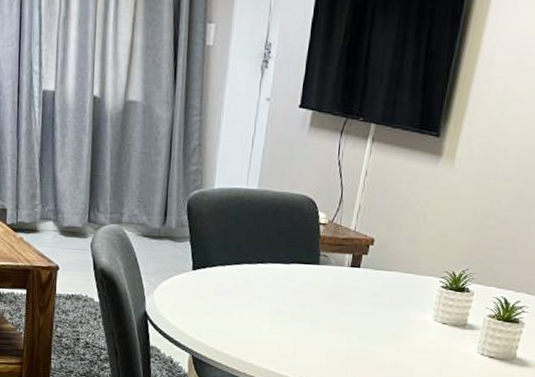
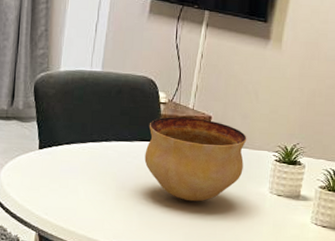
bowl: none [302,238,412,328] -> present [144,117,247,202]

